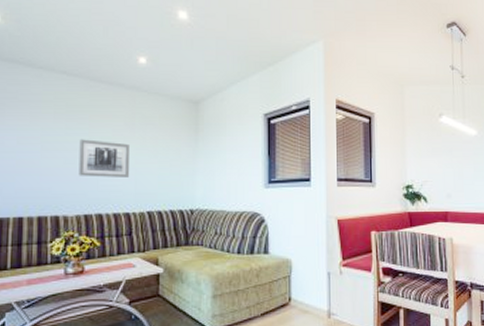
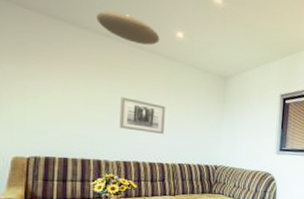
ceiling light: none [52,46,121,77] -> present [96,10,160,46]

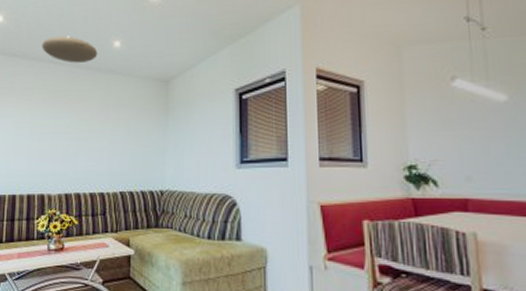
wall art: present [119,97,165,134] -> none [61,122,105,158]

